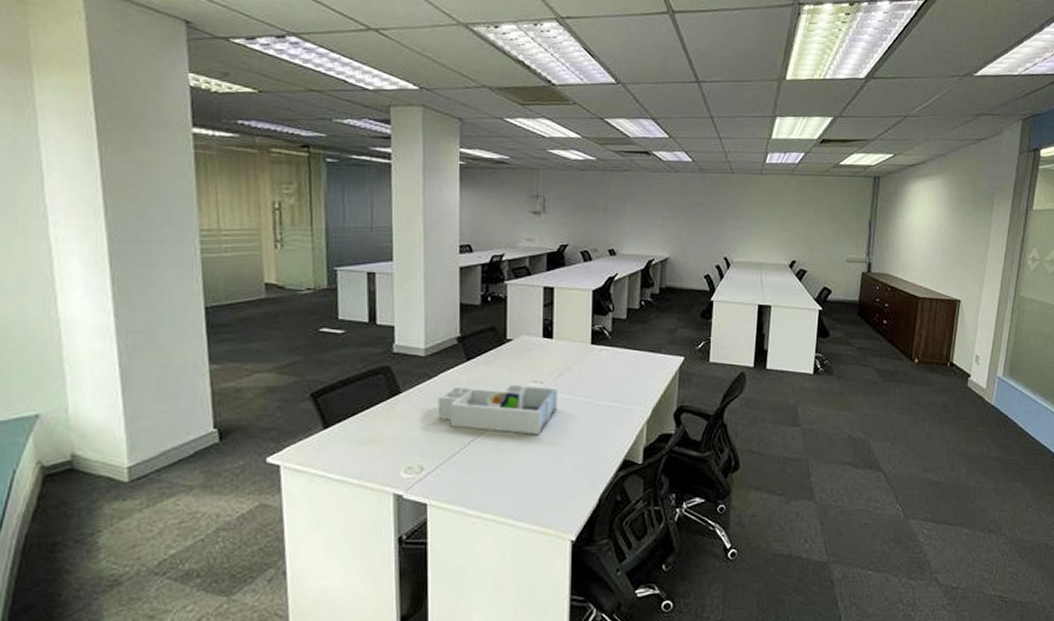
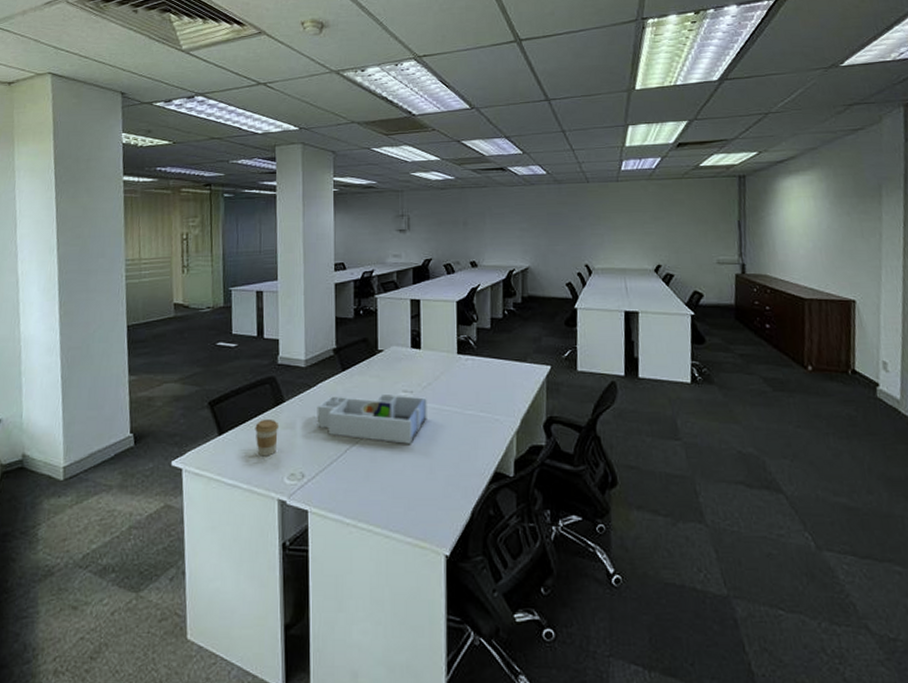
coffee cup: none [366,410,395,450] -> present [255,418,280,456]

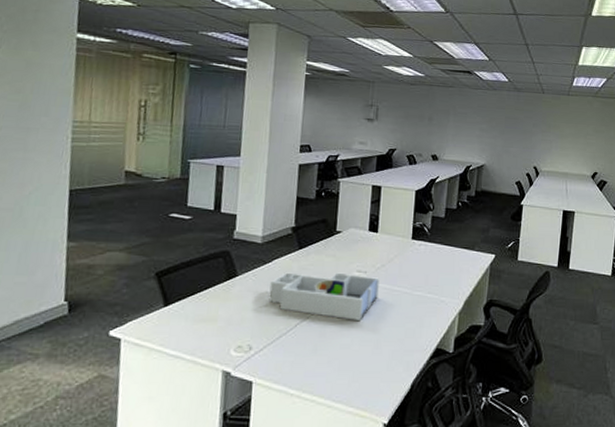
coffee cup: present [255,418,280,456] -> none [204,292,230,329]

